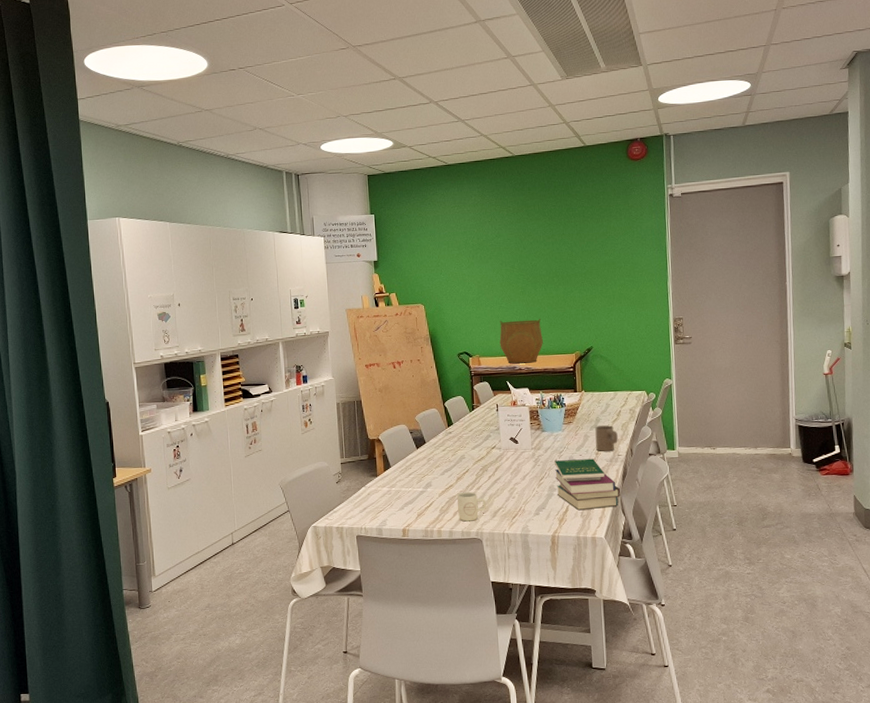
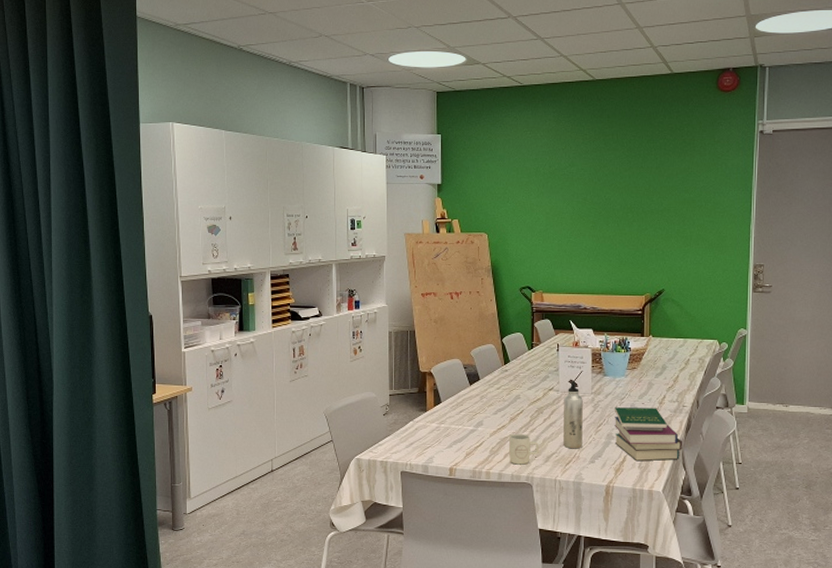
basket: present [499,318,543,364] -> none [565,255,612,303]
water bottle: none [506,438,527,503] -> present [563,381,583,449]
cup: present [595,425,618,451] -> none [660,374,684,401]

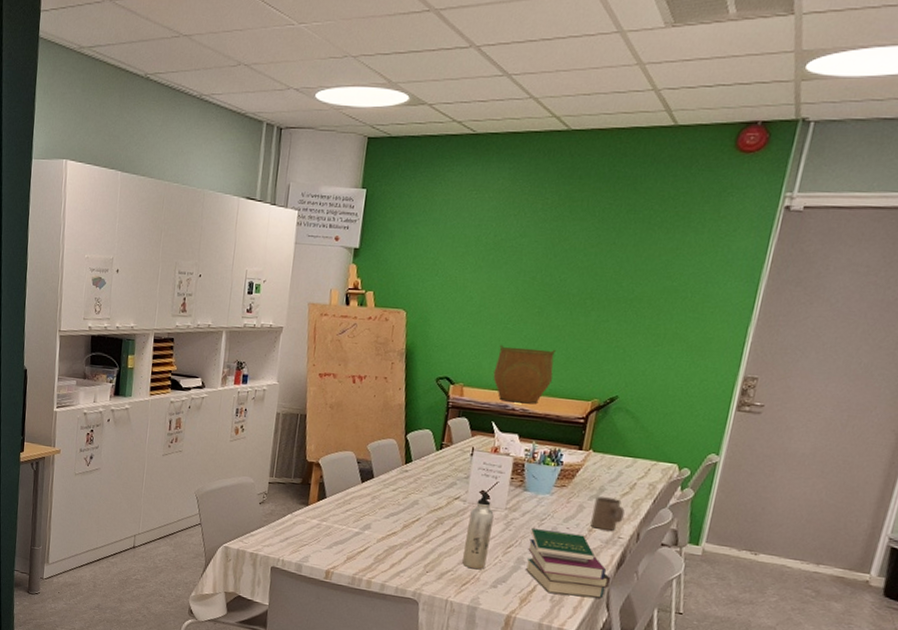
mug: present [508,433,539,465] -> none [395,542,433,579]
basket: none [565,255,612,303] -> present [493,344,556,404]
cup: none [660,374,684,401] -> present [590,496,625,531]

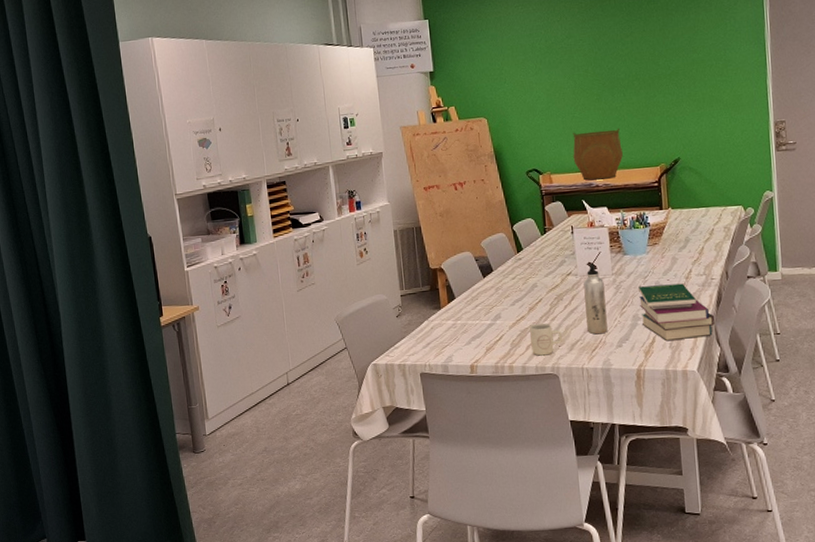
mug: none [395,542,433,579] -> present [529,323,562,356]
cup: present [590,496,625,531] -> none [684,245,711,275]

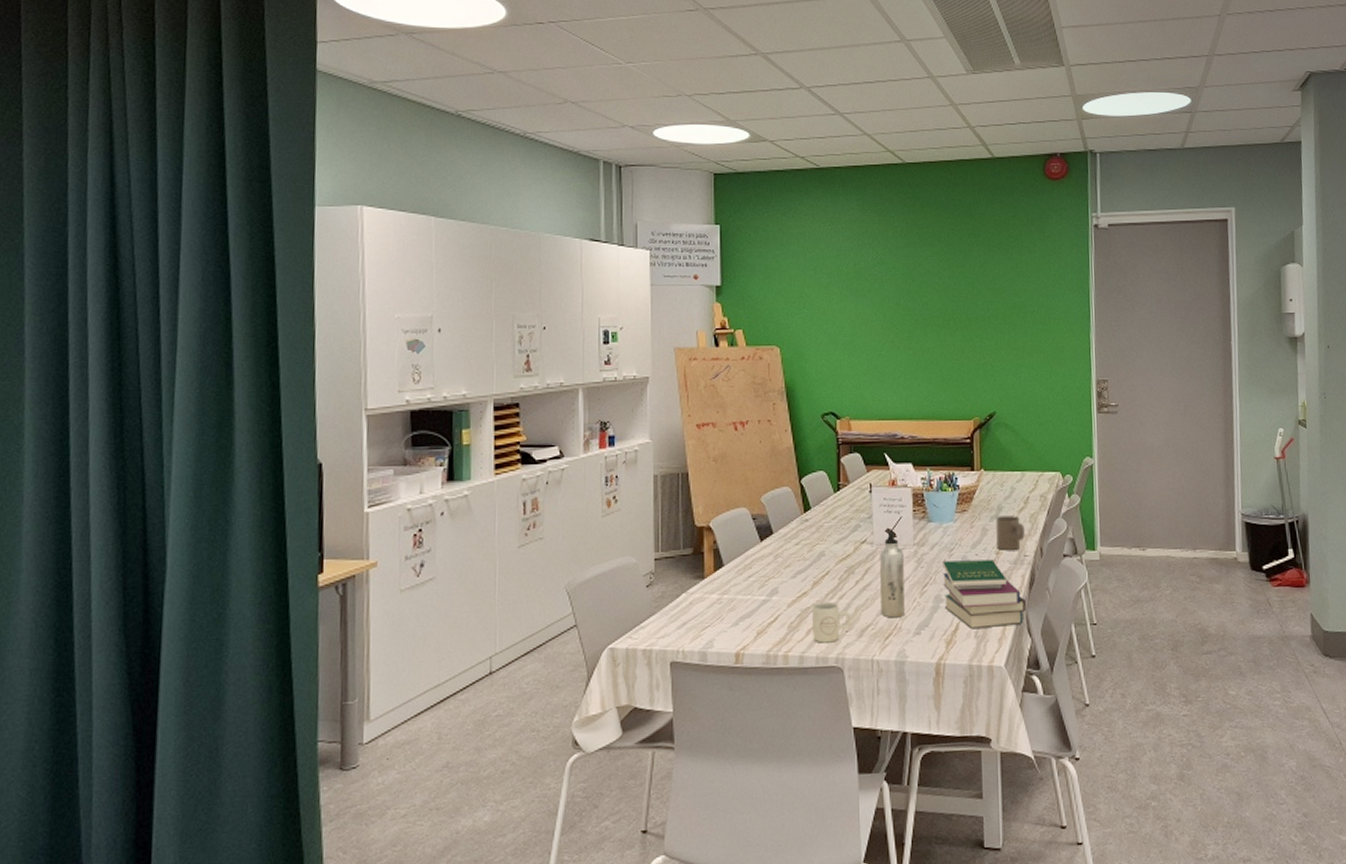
basket: present [572,128,623,181] -> none [877,372,933,431]
cup: none [684,245,711,275] -> present [996,516,1025,550]

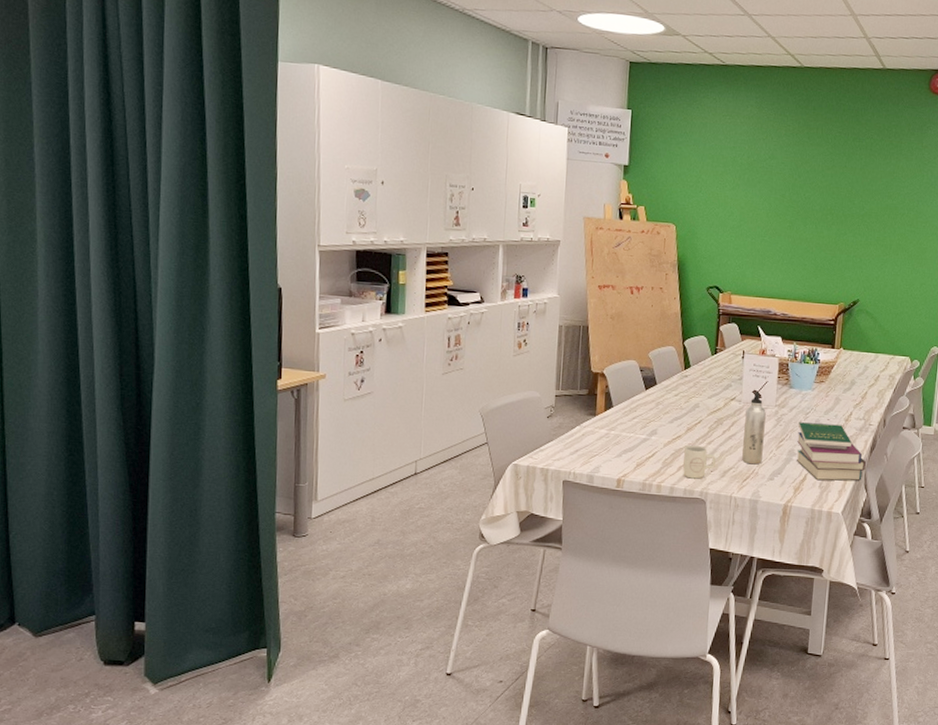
cup: present [996,516,1025,550] -> none [846,389,872,419]

